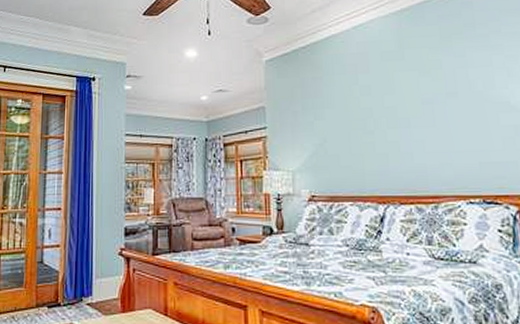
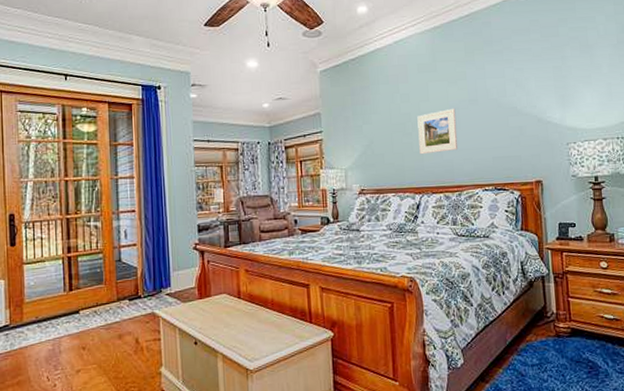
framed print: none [380,102,434,157] -> present [417,108,459,155]

